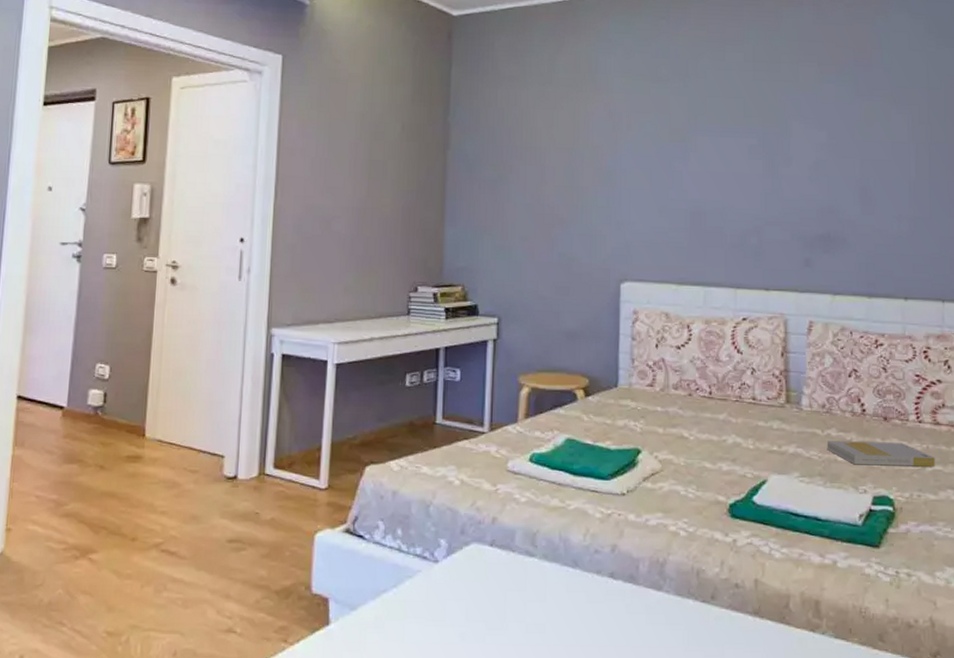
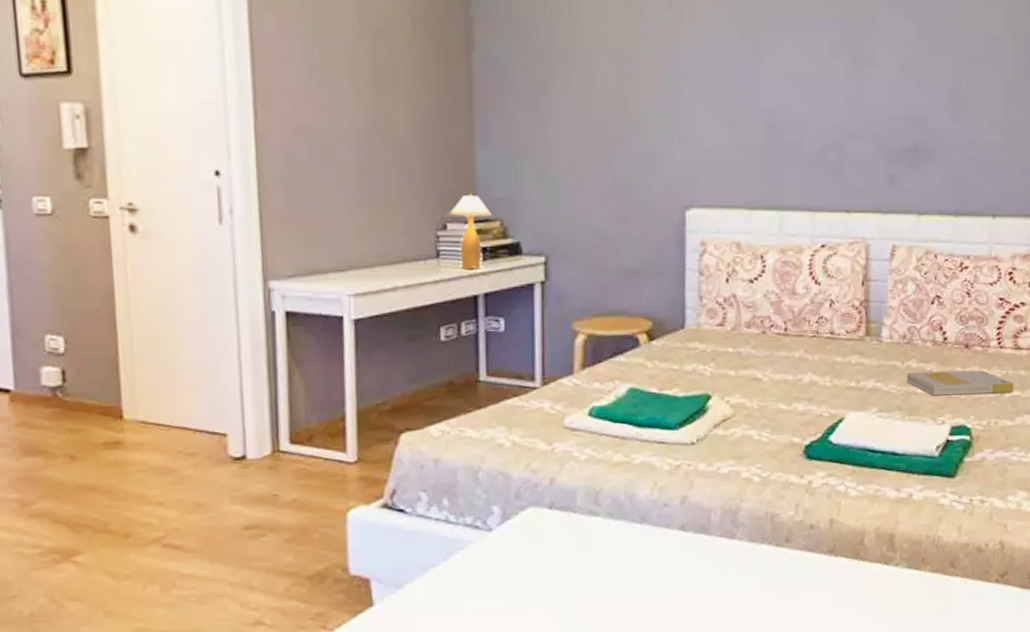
table lamp: none [420,259,456,327] -> present [448,189,493,270]

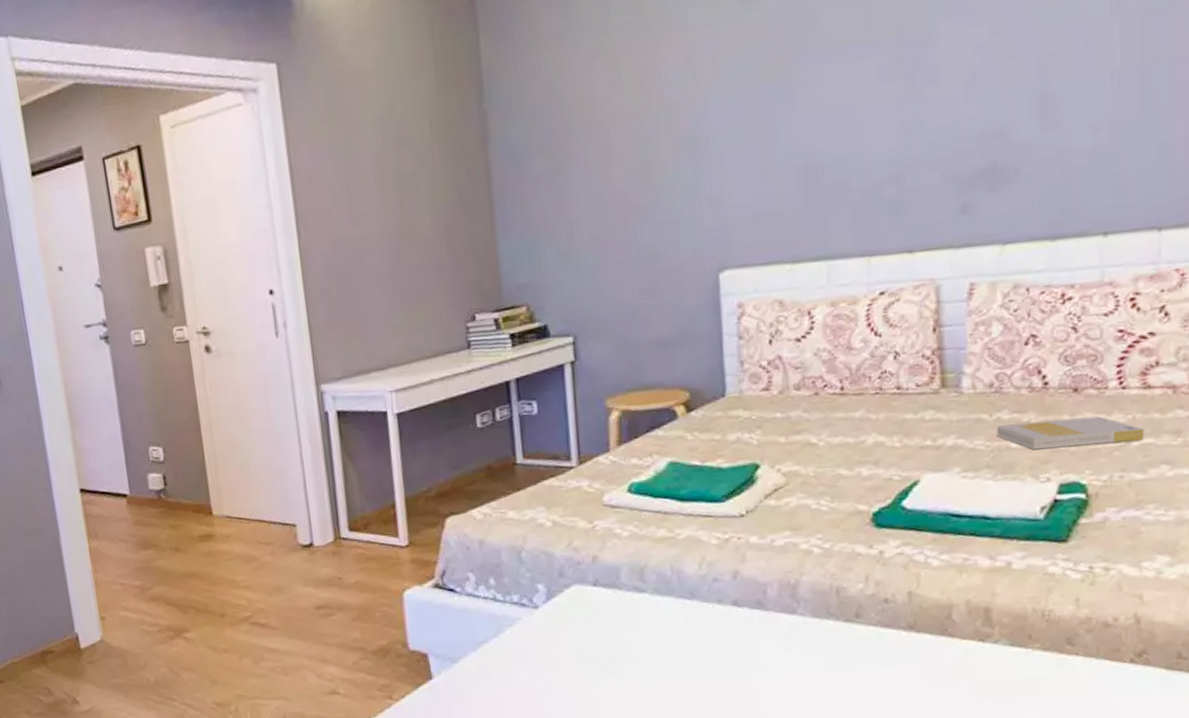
table lamp: present [448,189,493,270] -> none [476,279,519,358]

